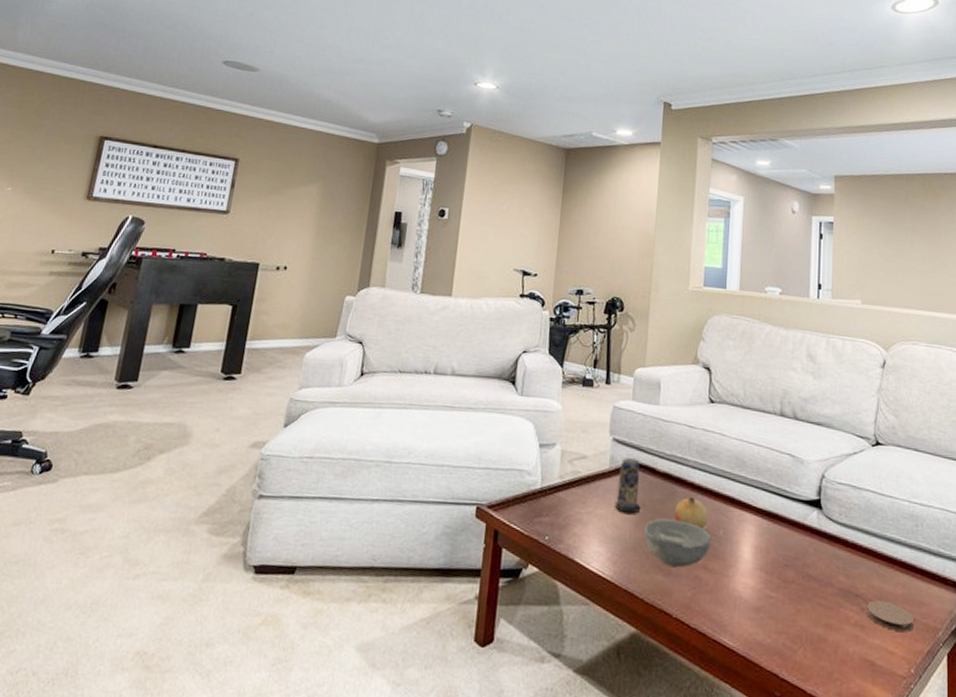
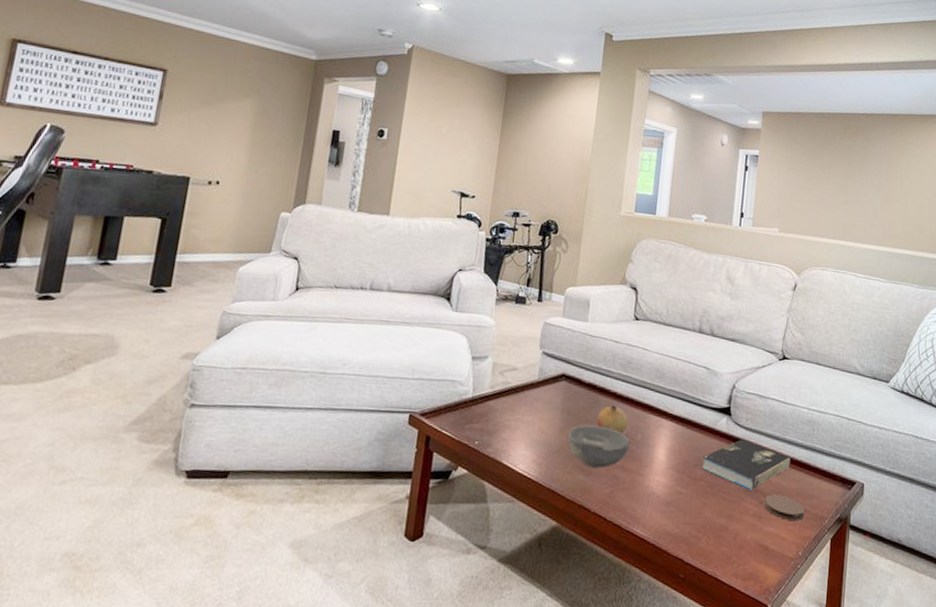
candle: present [614,458,641,514] -> none [541,370,567,420]
book: none [791,536,893,595] -> present [700,439,791,490]

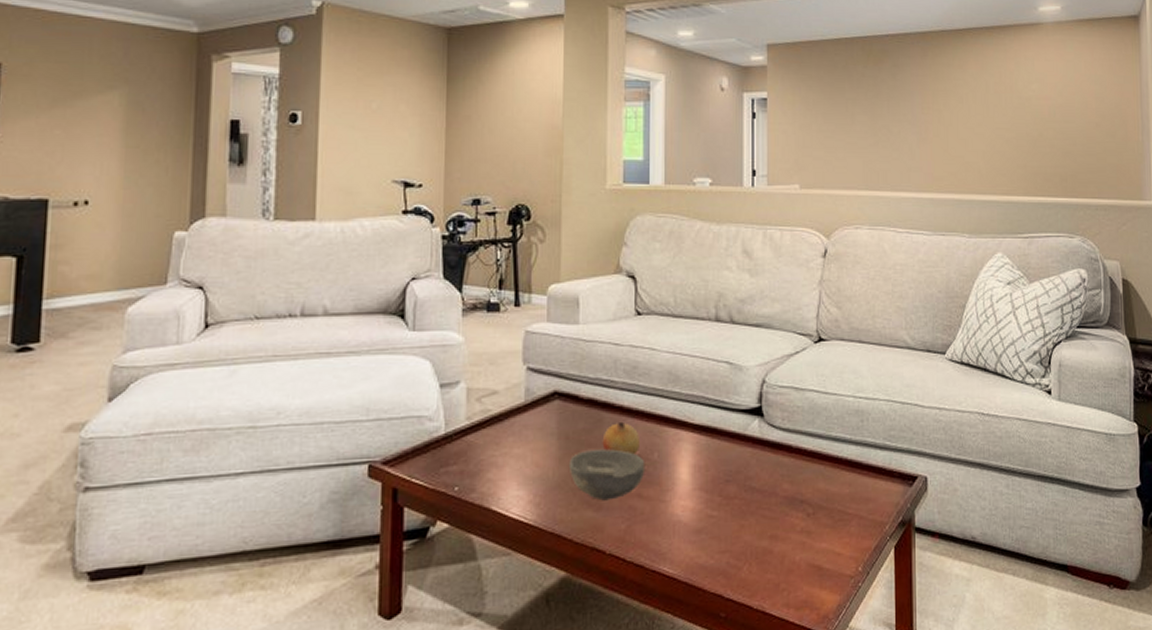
book: present [700,439,791,490] -> none [732,443,839,502]
coaster: present [764,494,805,520] -> none [813,503,862,531]

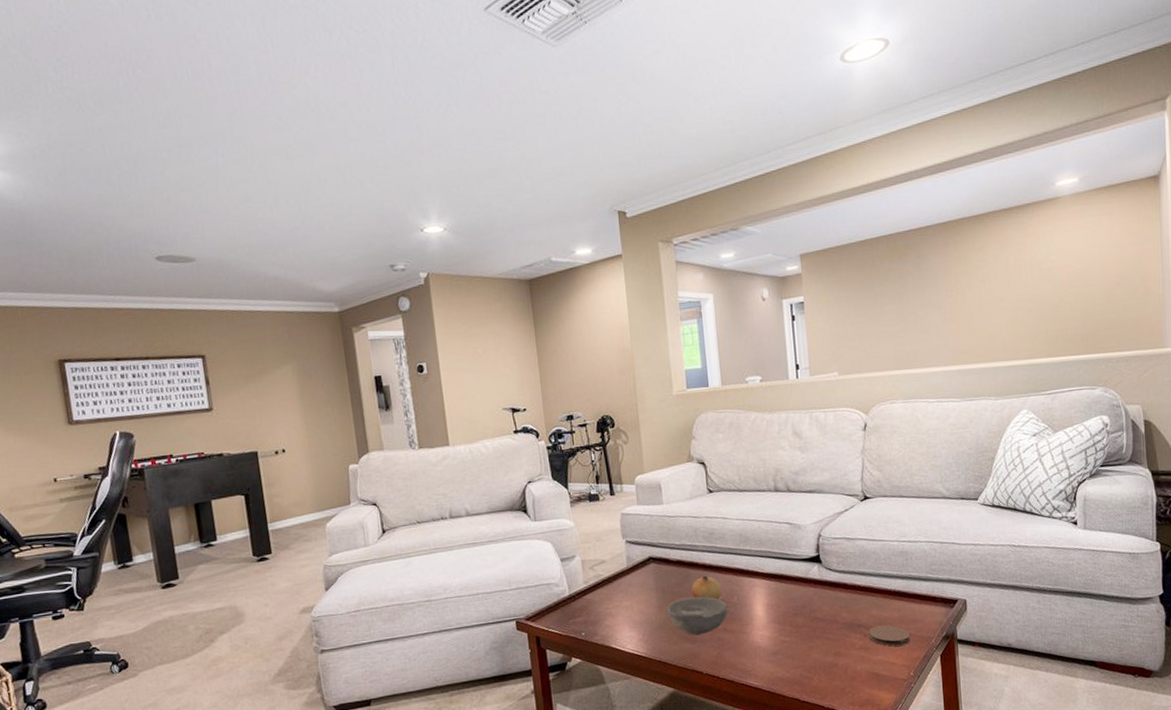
coaster: none [813,503,862,531] -> present [869,625,911,647]

